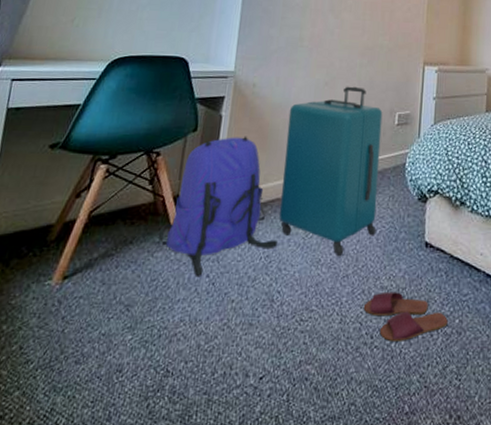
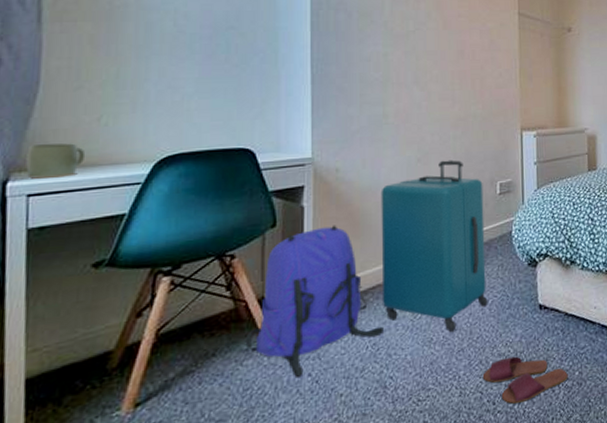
mug: none [14,38,59,67] -> present [26,143,86,179]

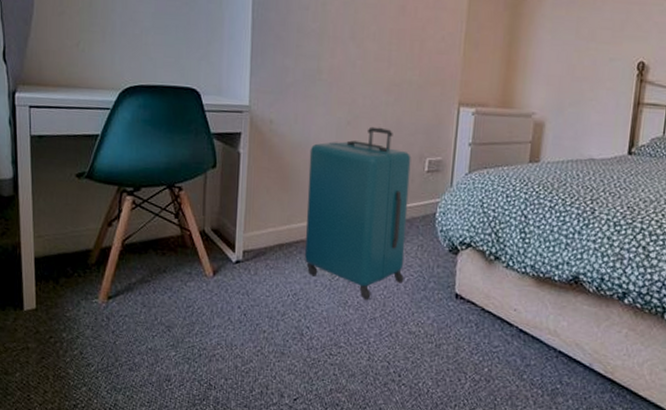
mug: present [26,143,86,179] -> none [27,62,69,95]
backpack: present [245,225,383,377] -> none [189,175,304,307]
slippers: present [483,356,568,404] -> none [392,336,477,382]

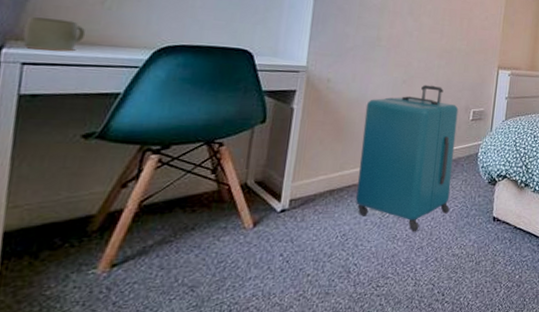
mug: none [27,62,69,95] -> present [23,17,86,52]

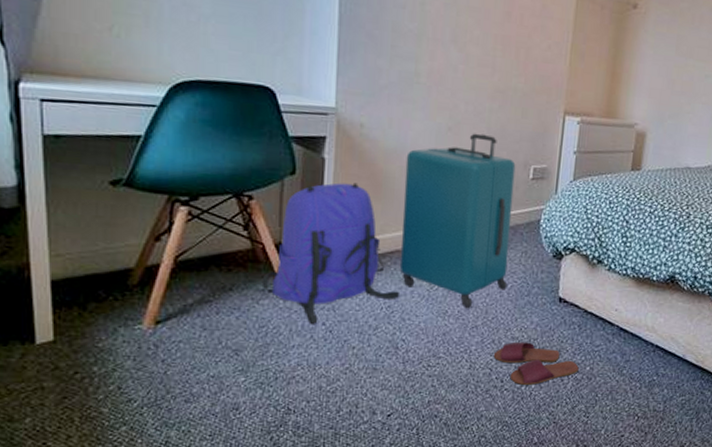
mug: present [23,17,86,52] -> none [37,46,98,87]
backpack: none [224,128,354,256] -> present [261,182,399,324]
slippers: none [437,257,510,297] -> present [494,342,579,385]

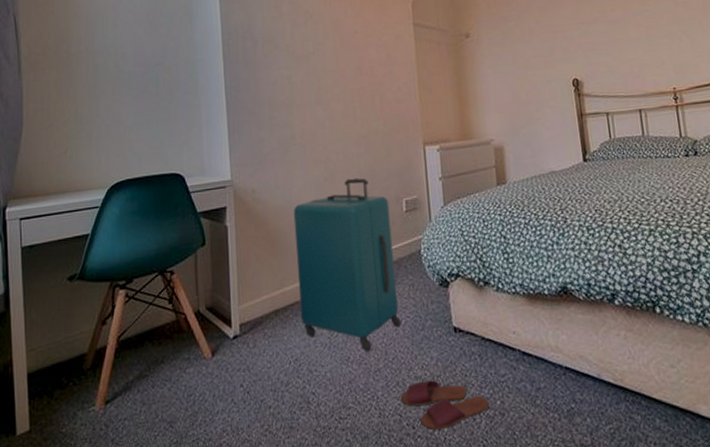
backpack: present [261,182,399,324] -> none [186,243,304,387]

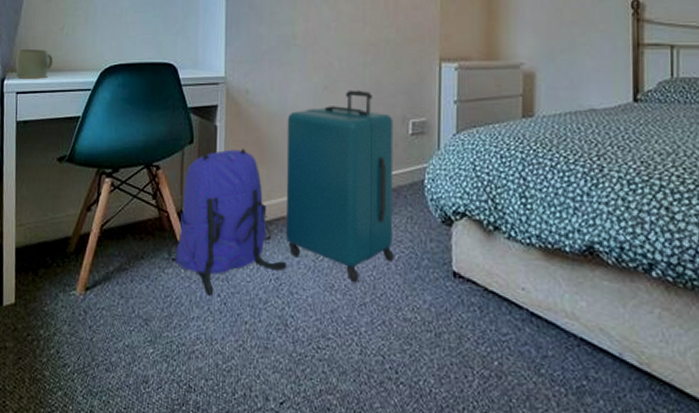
mug: none [18,174,58,205] -> present [15,49,54,79]
backpack: none [186,243,304,387] -> present [167,148,286,295]
slippers: present [401,380,489,430] -> none [386,324,485,380]

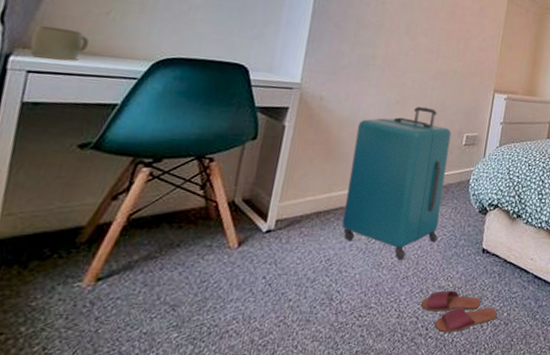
backpack: present [167,148,286,295] -> none [209,147,339,278]
slippers: none [386,324,485,380] -> present [421,290,497,332]

